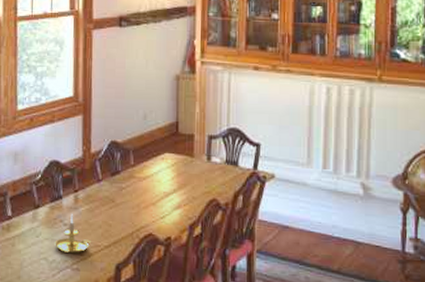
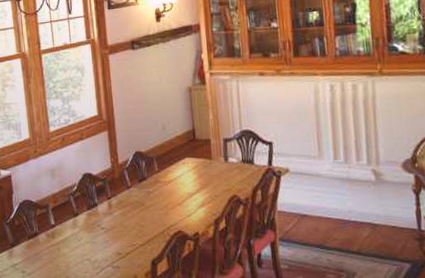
candle holder: present [55,213,91,253] -> none [95,218,127,253]

